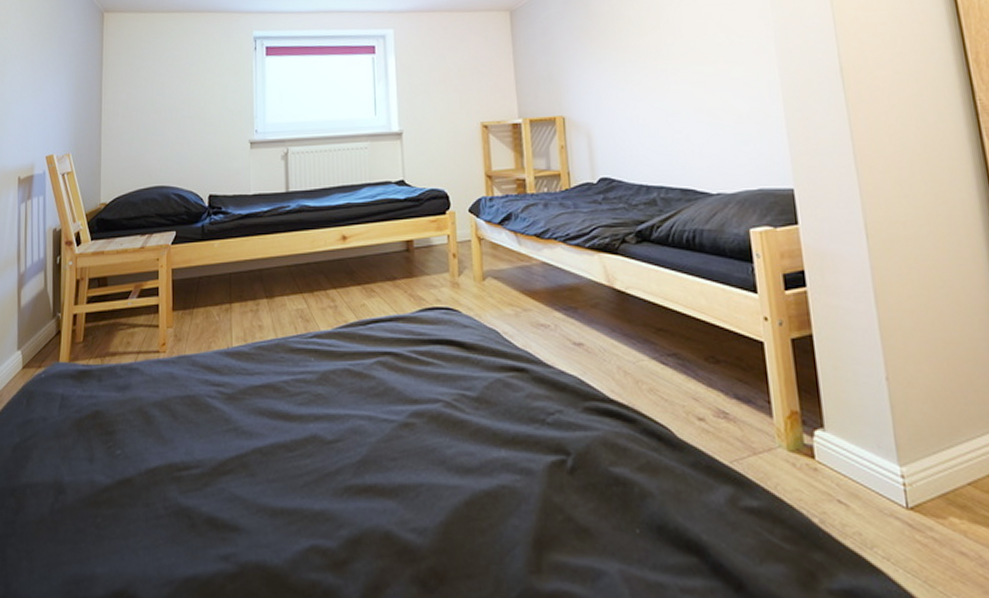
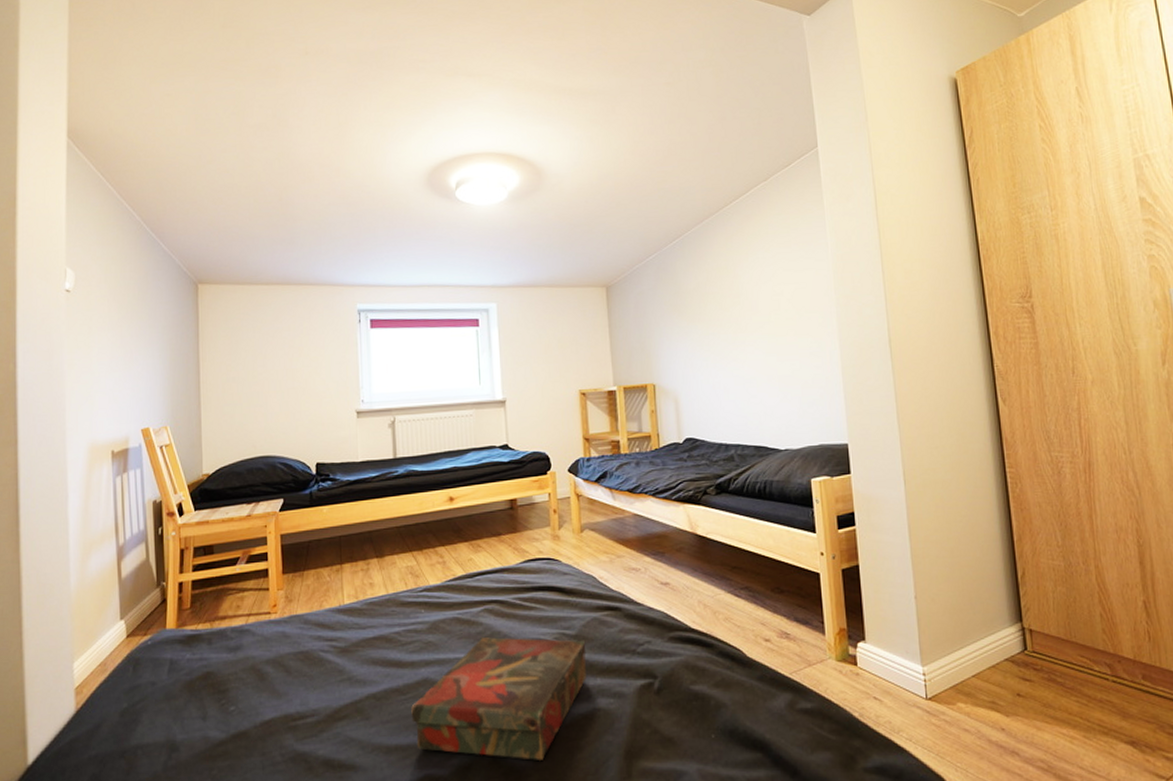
book: none [298,393,489,541] -> present [411,637,587,760]

